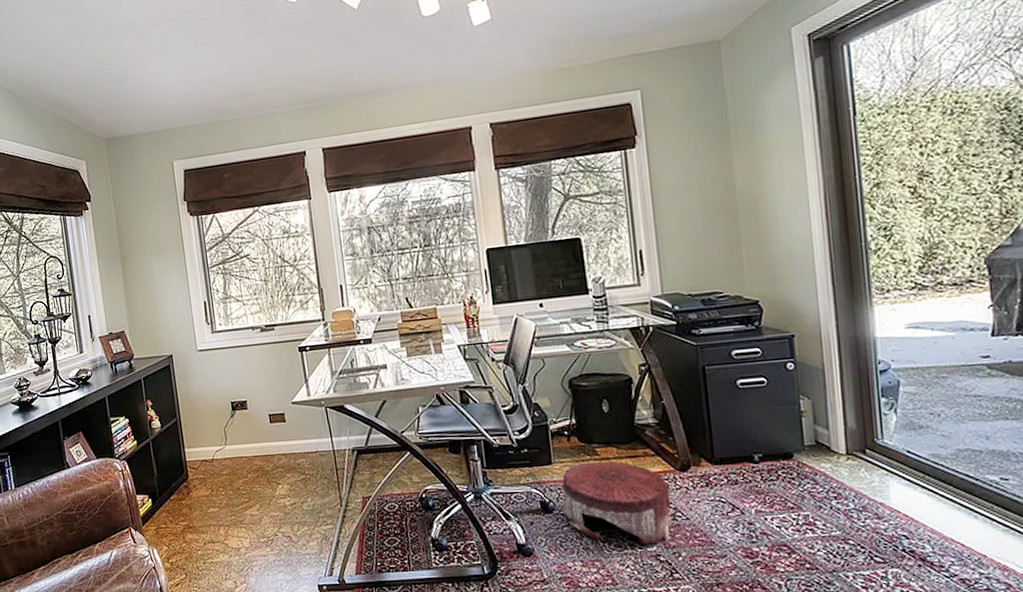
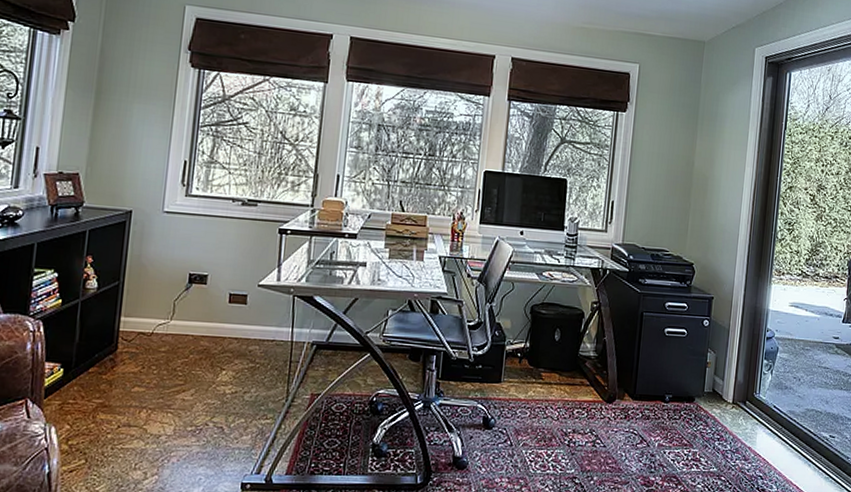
pouf: present [562,460,672,544] -> none [500,384,595,466]

